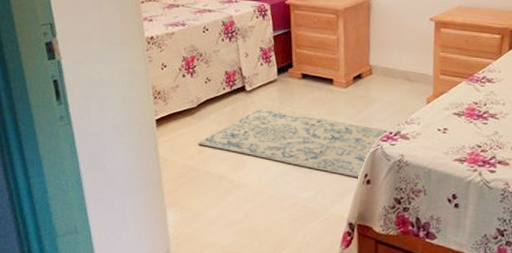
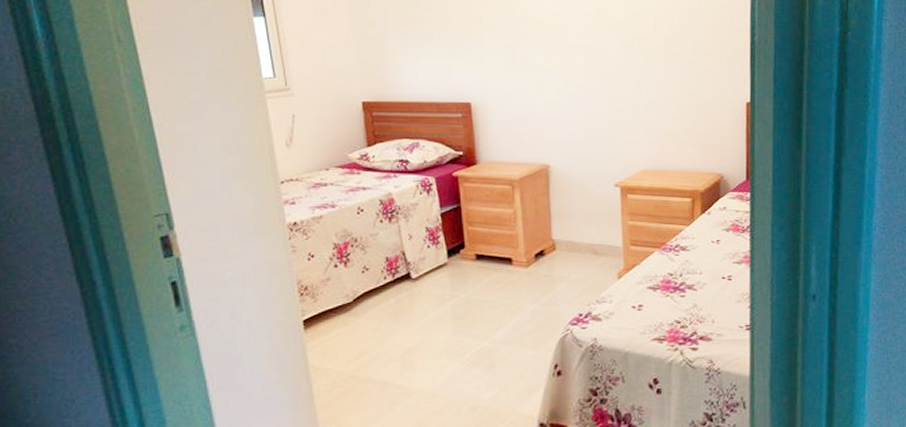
rug: present [197,108,388,178] -> none [355,298,577,370]

